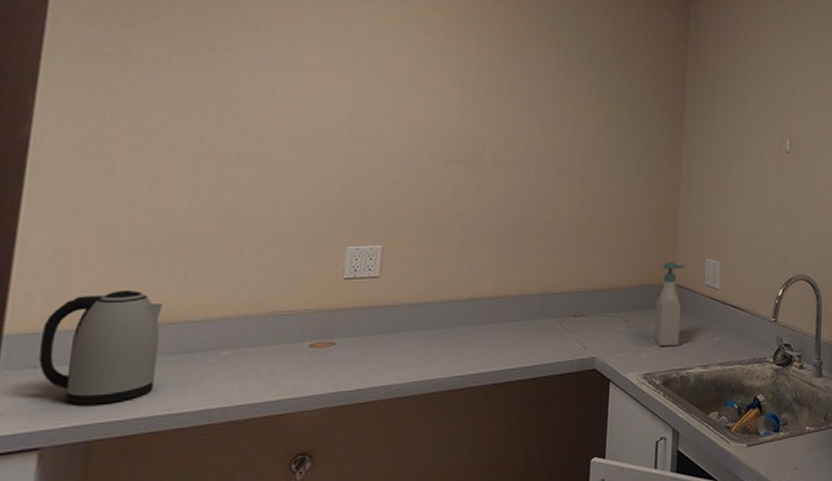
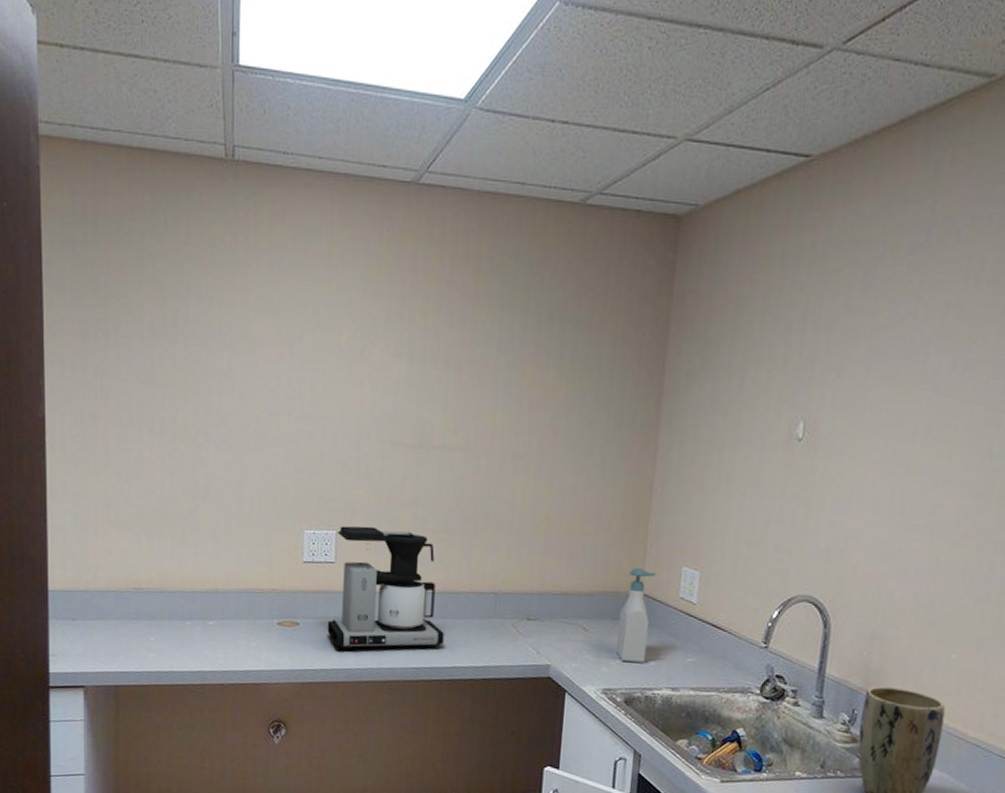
kettle: present [39,289,163,405] -> none [74,558,159,657]
coffee maker: none [366,239,493,366] -> present [327,526,444,650]

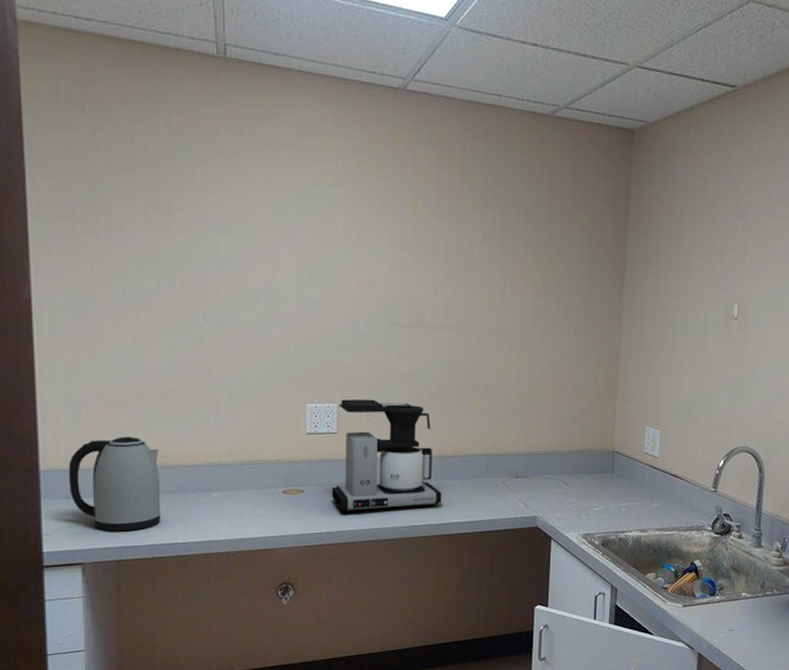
kettle: none [74,558,159,657] -> present [68,436,161,532]
soap bottle: present [616,568,657,663] -> none [593,429,625,510]

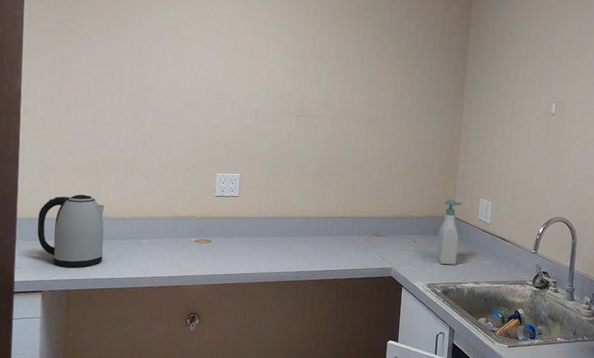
coffee maker: present [331,399,442,513] -> none [232,170,317,260]
soap bottle: none [593,429,625,510] -> present [436,199,463,265]

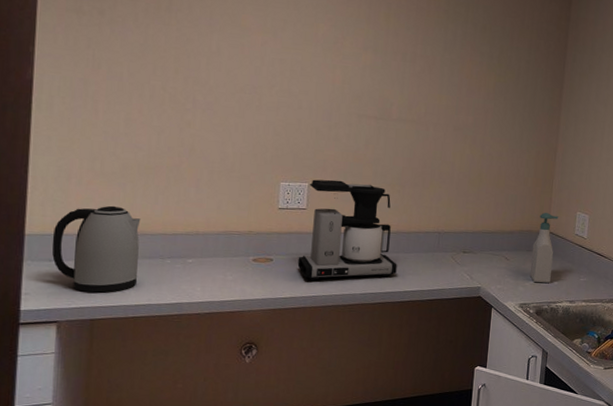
coffee maker: none [232,170,317,260] -> present [297,179,397,281]

